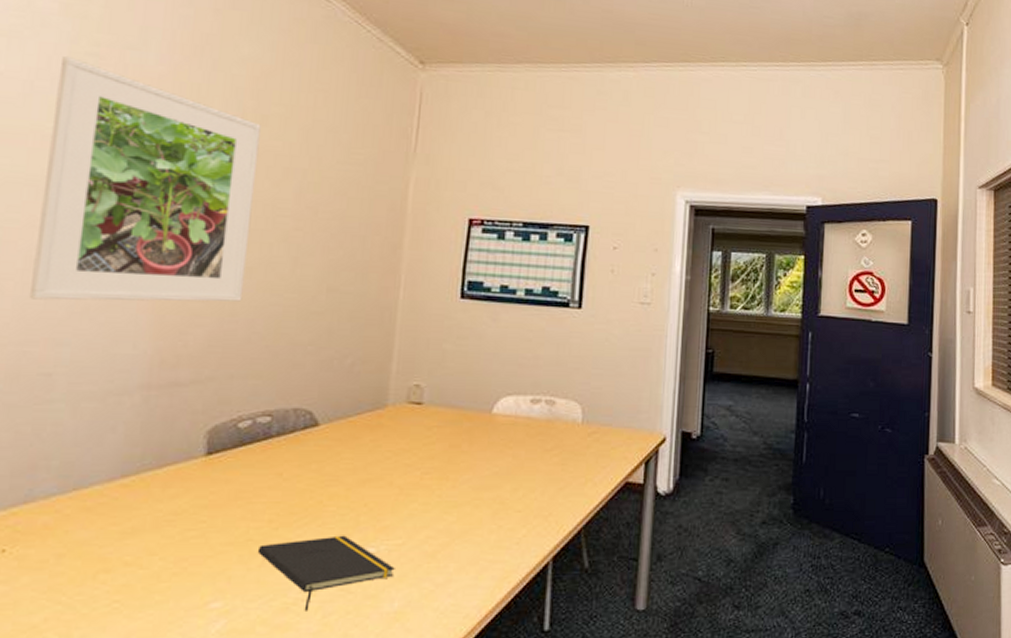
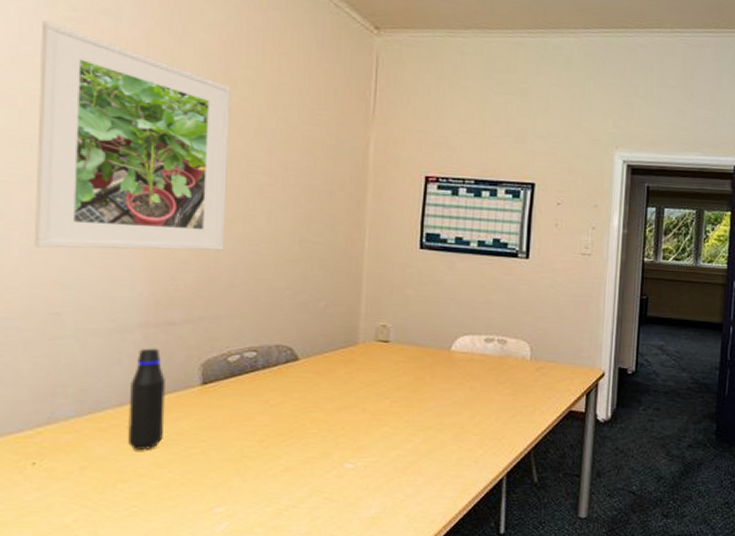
water bottle: none [116,413,165,535] -> present [127,348,165,451]
notepad: present [257,535,395,611] -> none [251,453,371,516]

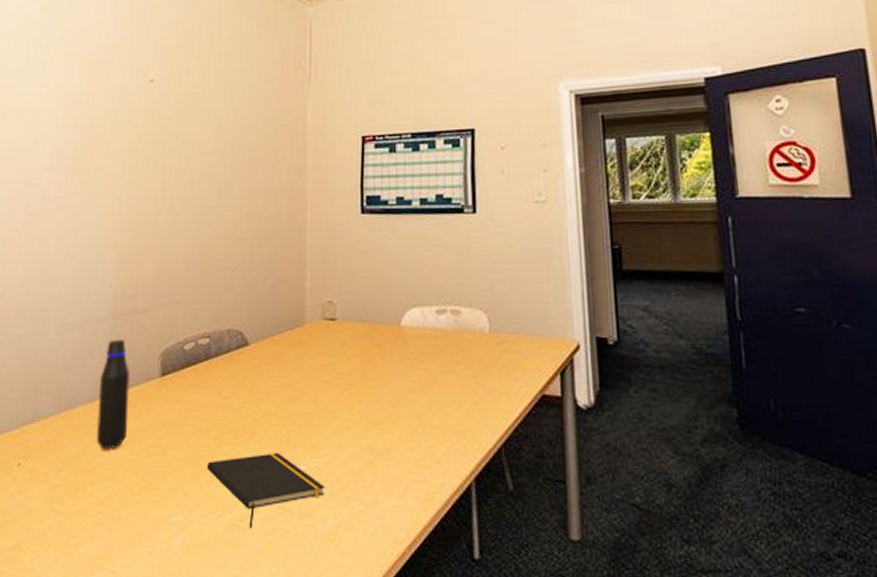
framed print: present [33,21,231,251] -> none [29,44,185,246]
notepad: none [251,453,371,516] -> present [206,452,325,528]

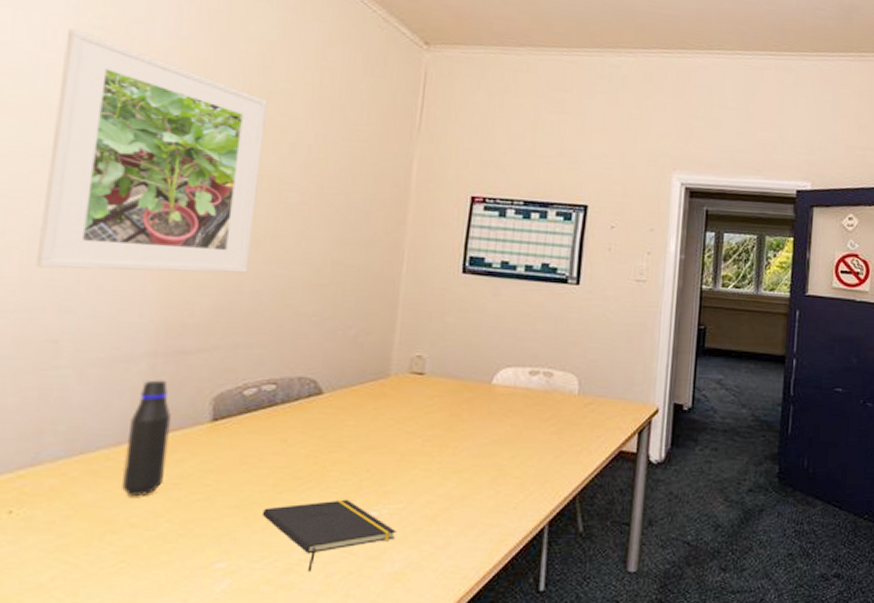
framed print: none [29,44,185,246] -> present [35,29,267,273]

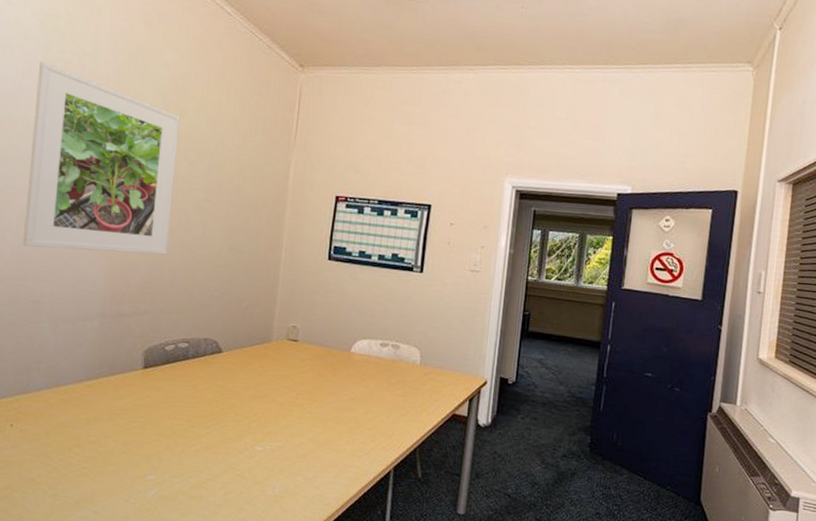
water bottle: present [122,380,171,497] -> none [83,334,115,422]
notepad: present [261,499,396,572] -> none [179,435,276,488]

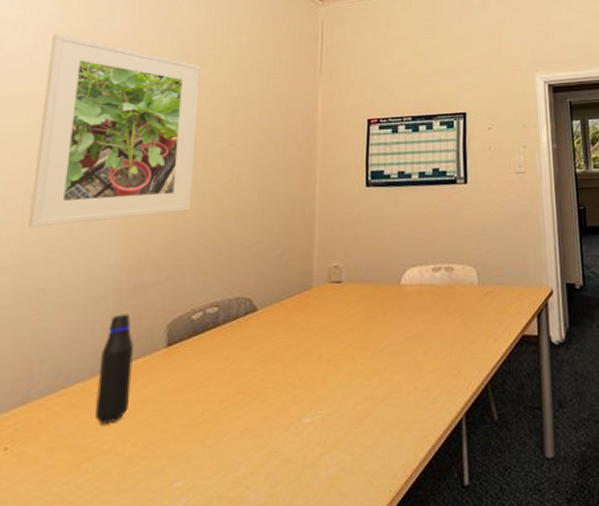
water bottle: none [83,334,115,422] -> present [95,313,134,425]

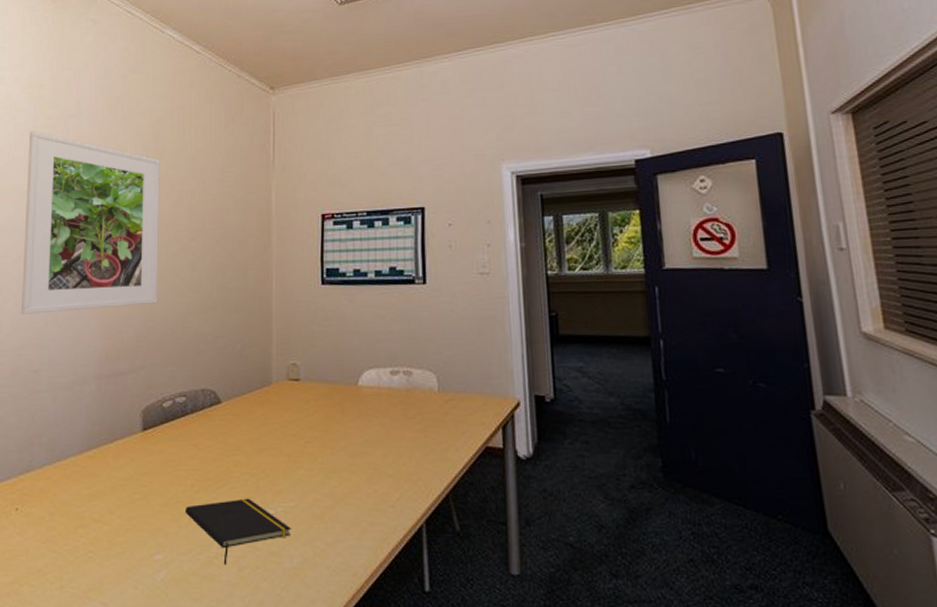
water bottle: present [95,313,134,425] -> none [85,397,114,497]
notepad: none [211,408,329,484] -> present [185,498,291,565]

